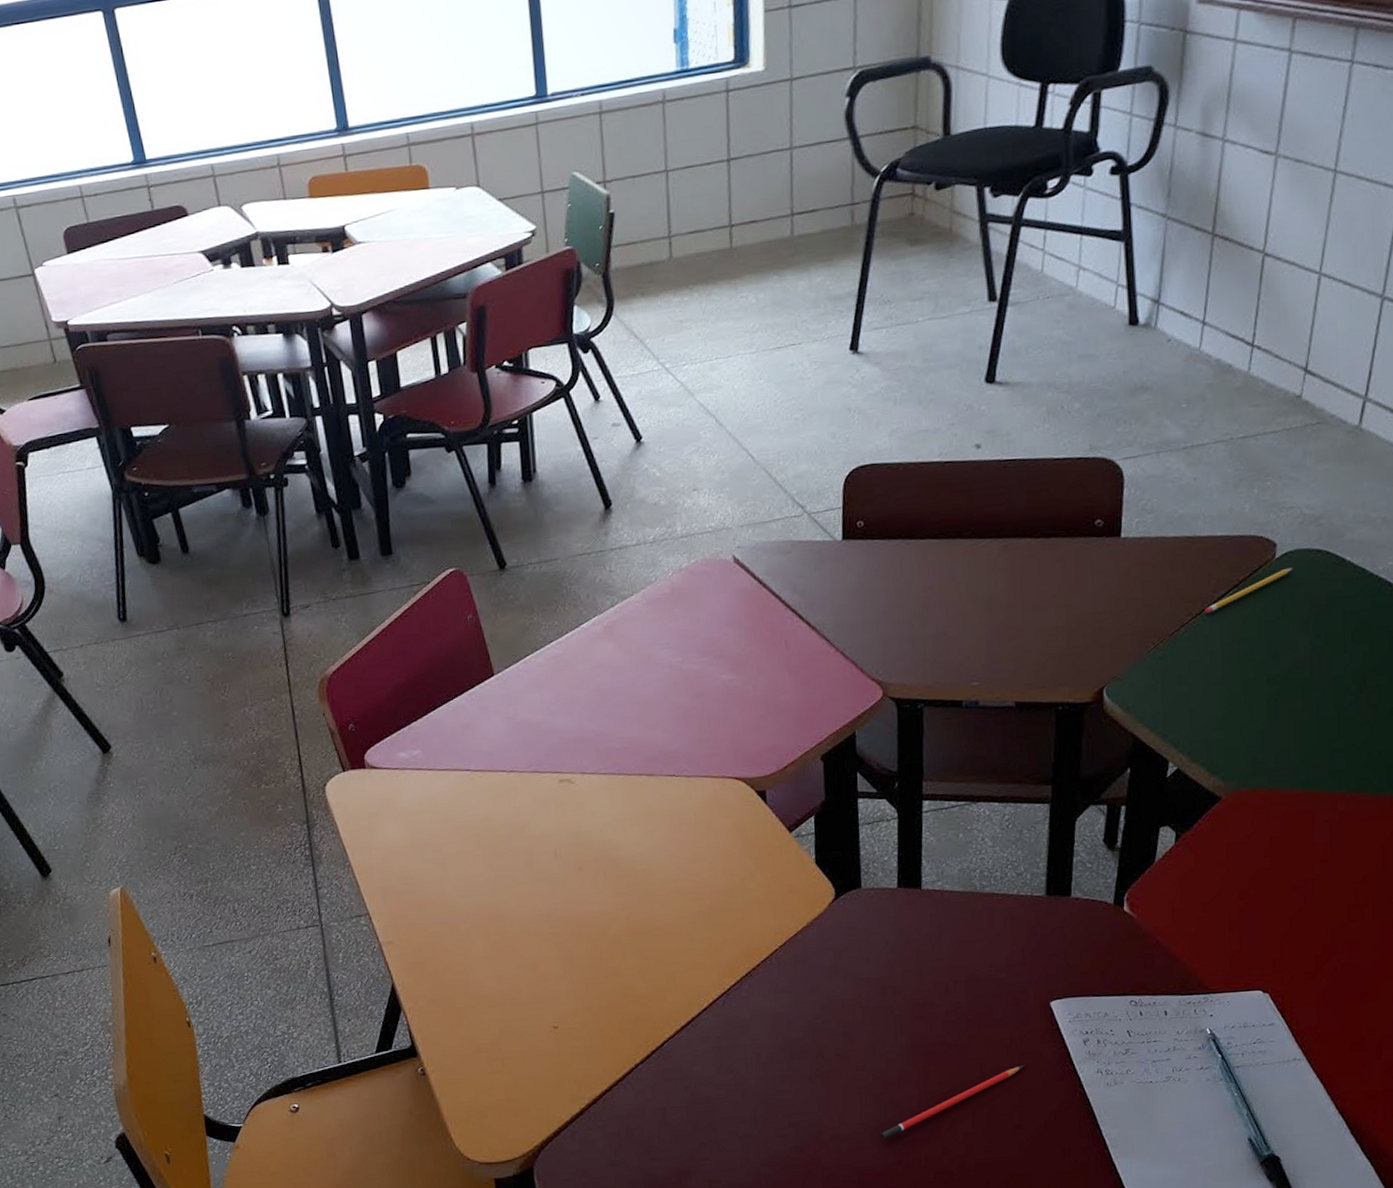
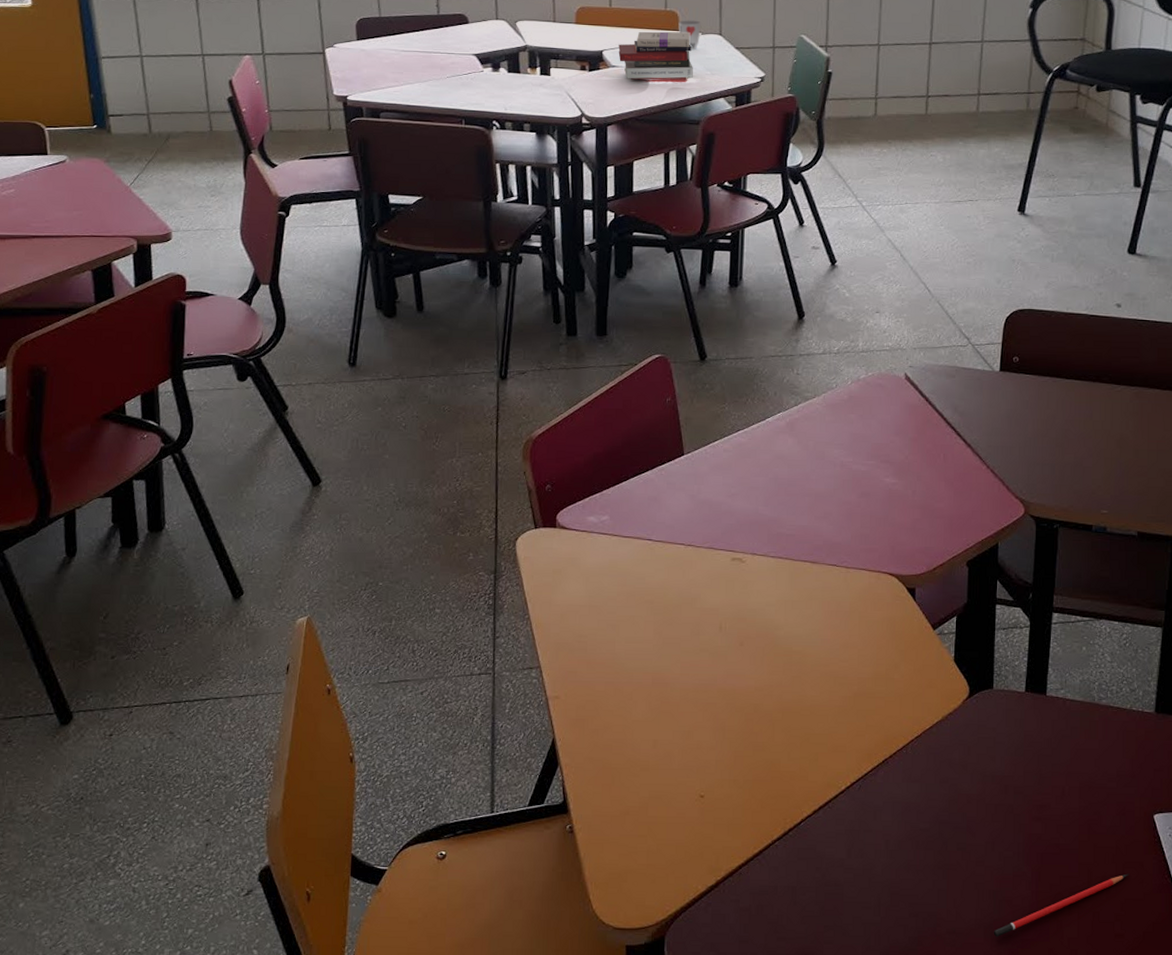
books: none [362,189,452,256] -> present [618,31,693,81]
cup: none [428,172,455,211] -> present [678,20,701,51]

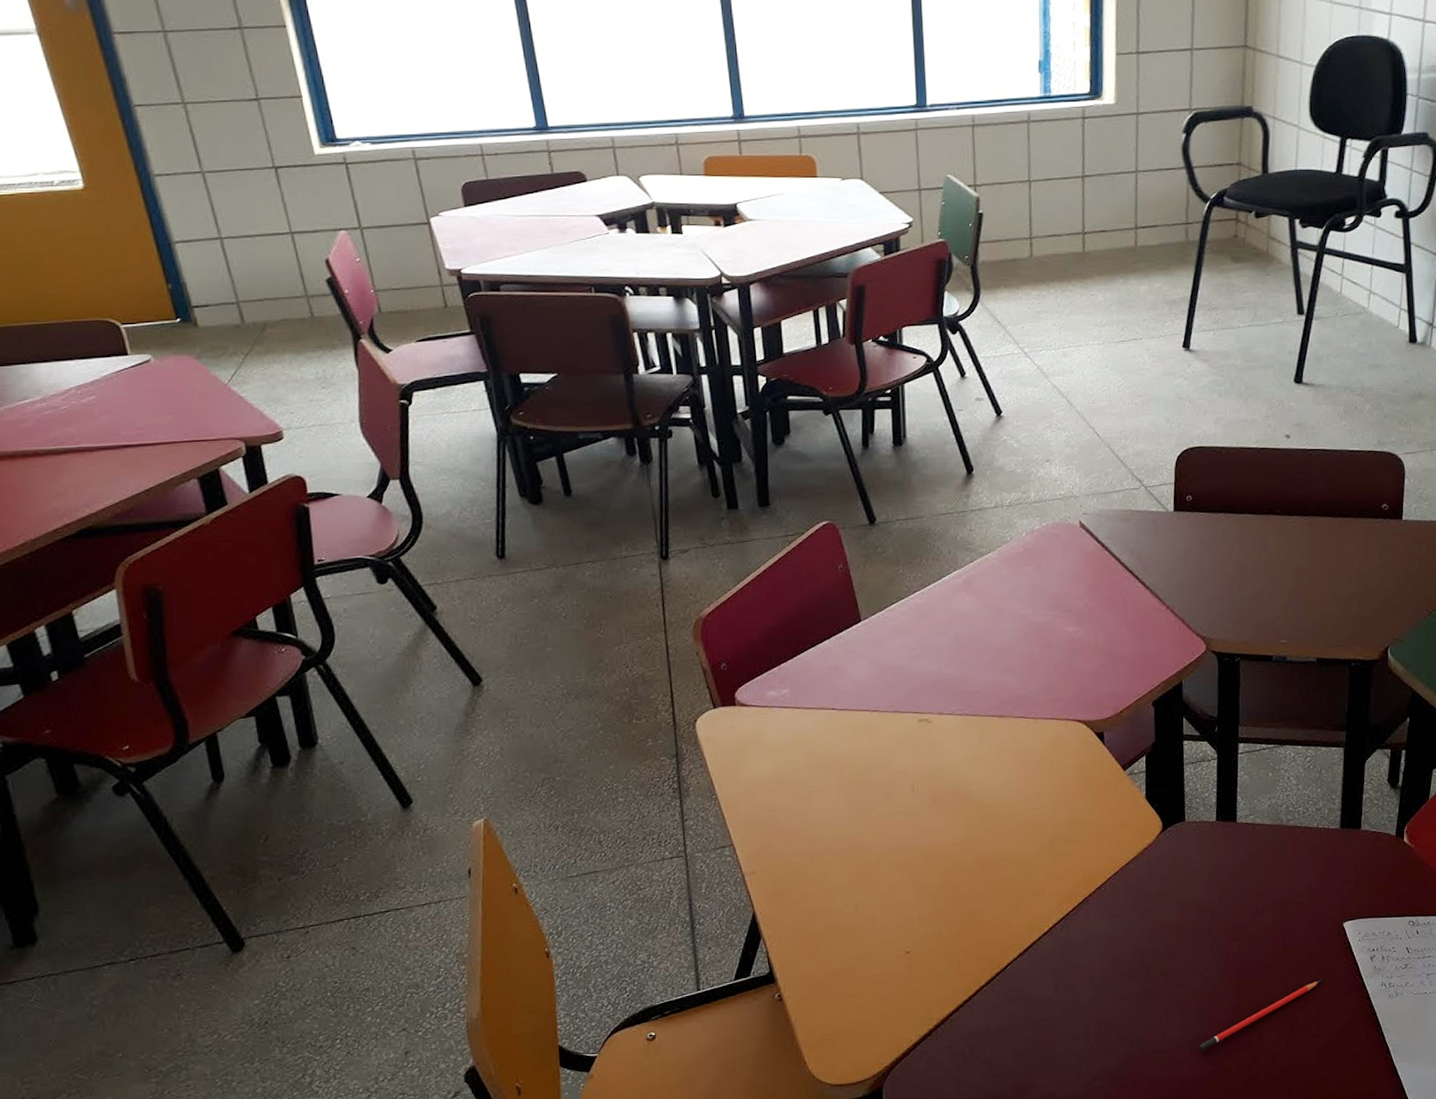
books: present [618,31,693,81] -> none [753,178,836,233]
cup: present [678,20,701,51] -> none [816,165,841,198]

